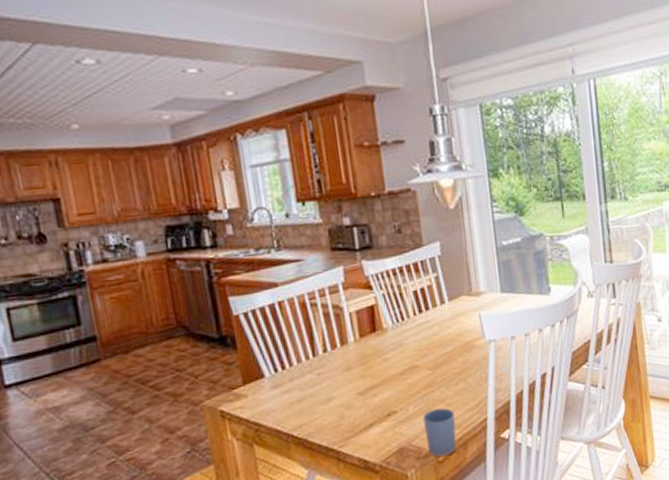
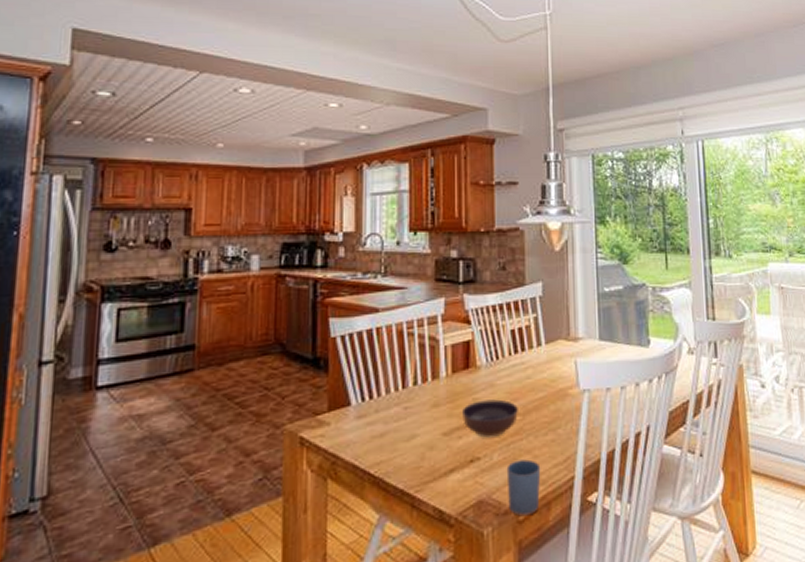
bowl: none [374,357,429,393] -> present [462,399,518,438]

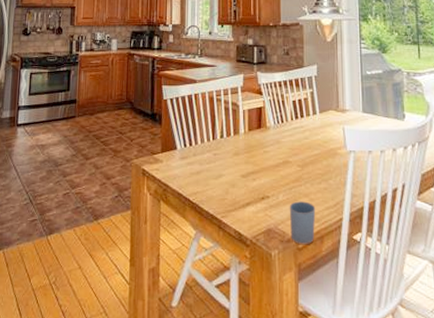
bowl: present [462,399,518,438] -> none [256,153,298,182]

